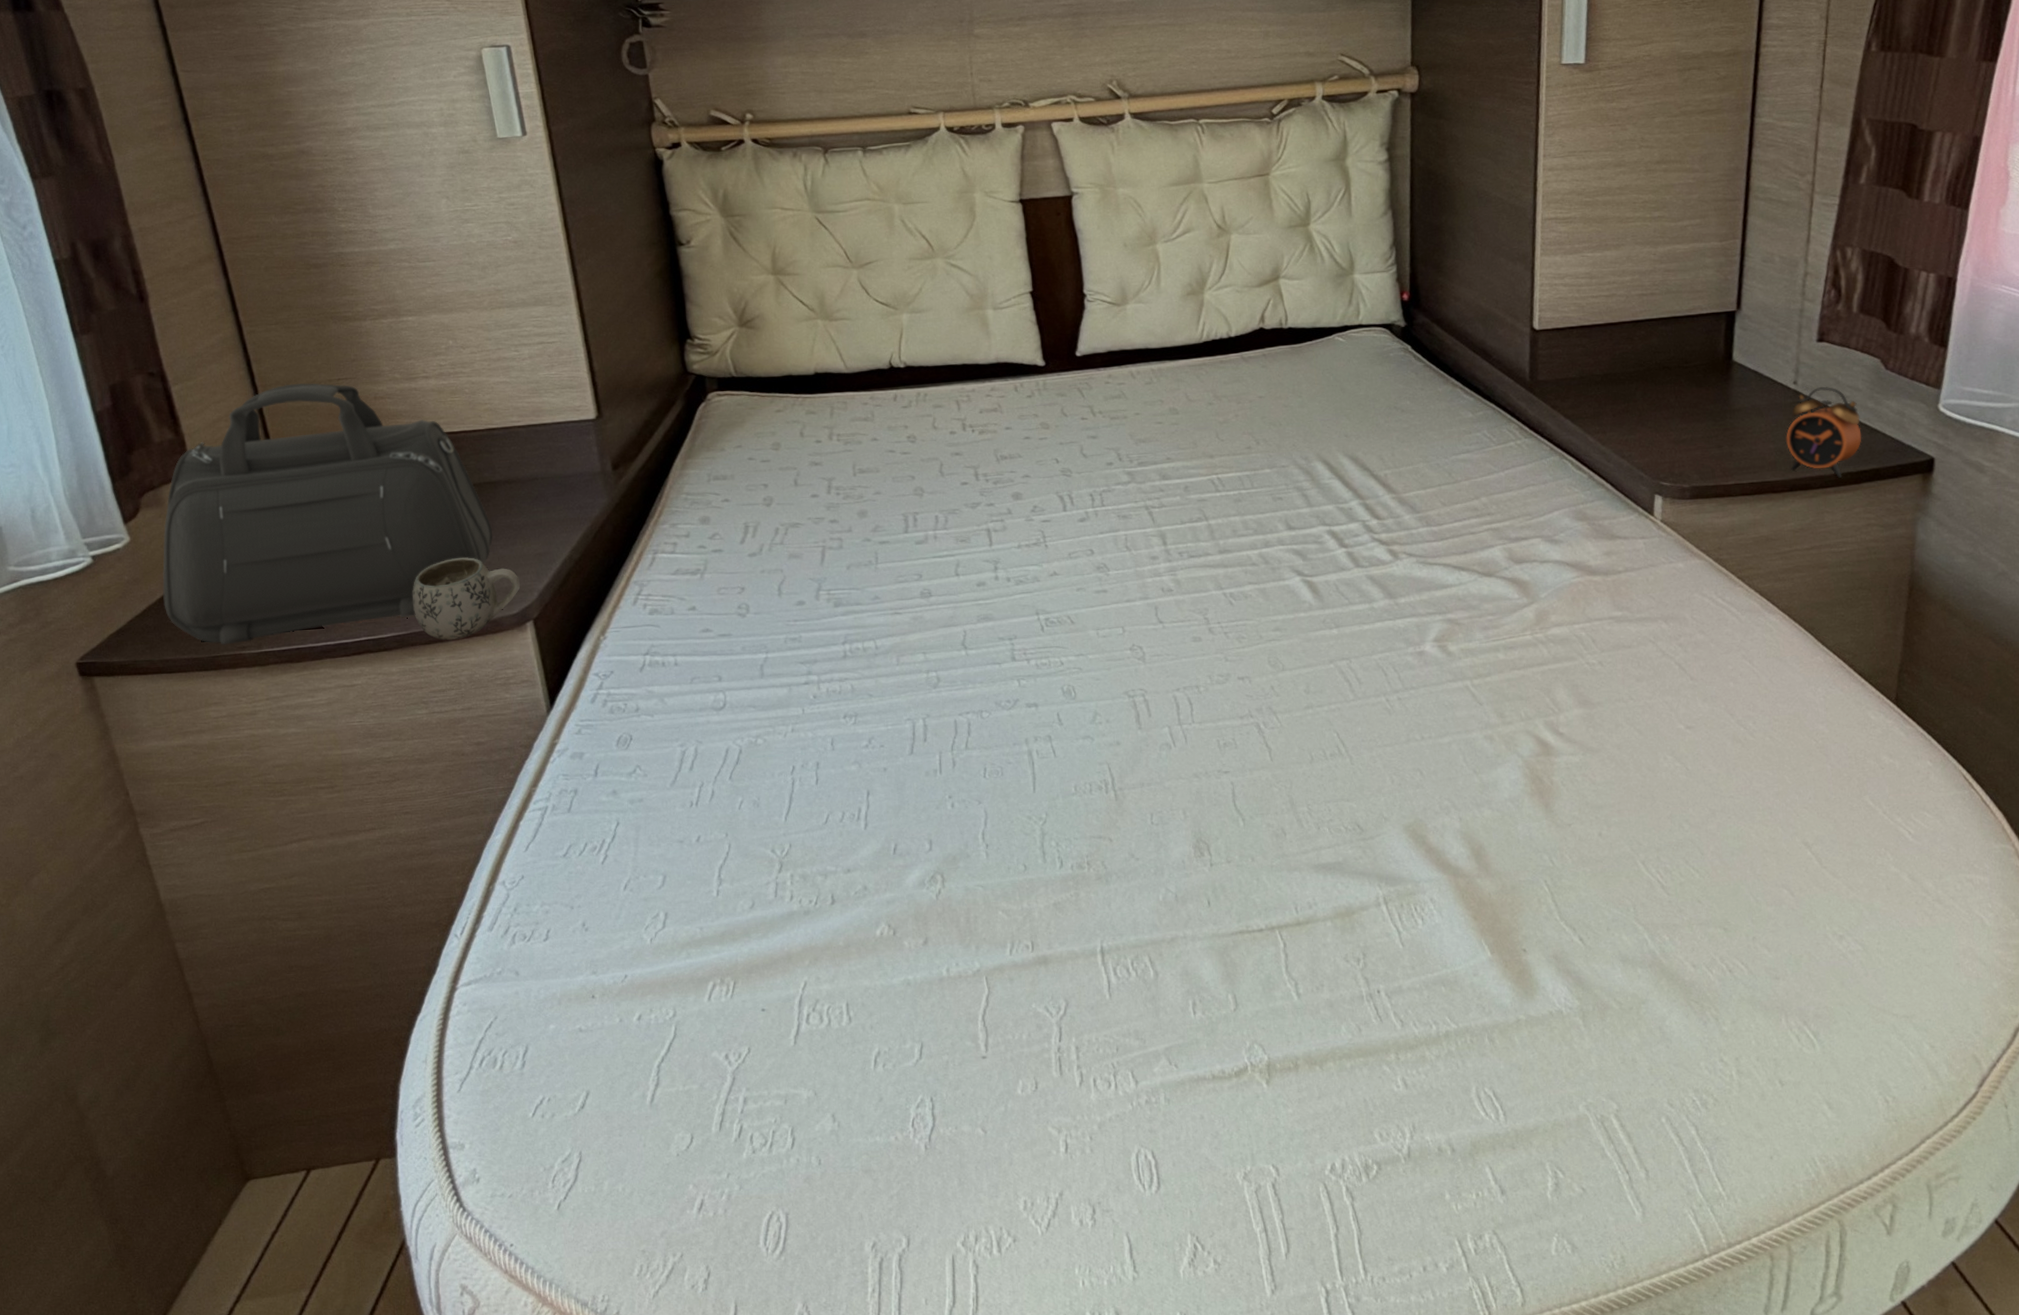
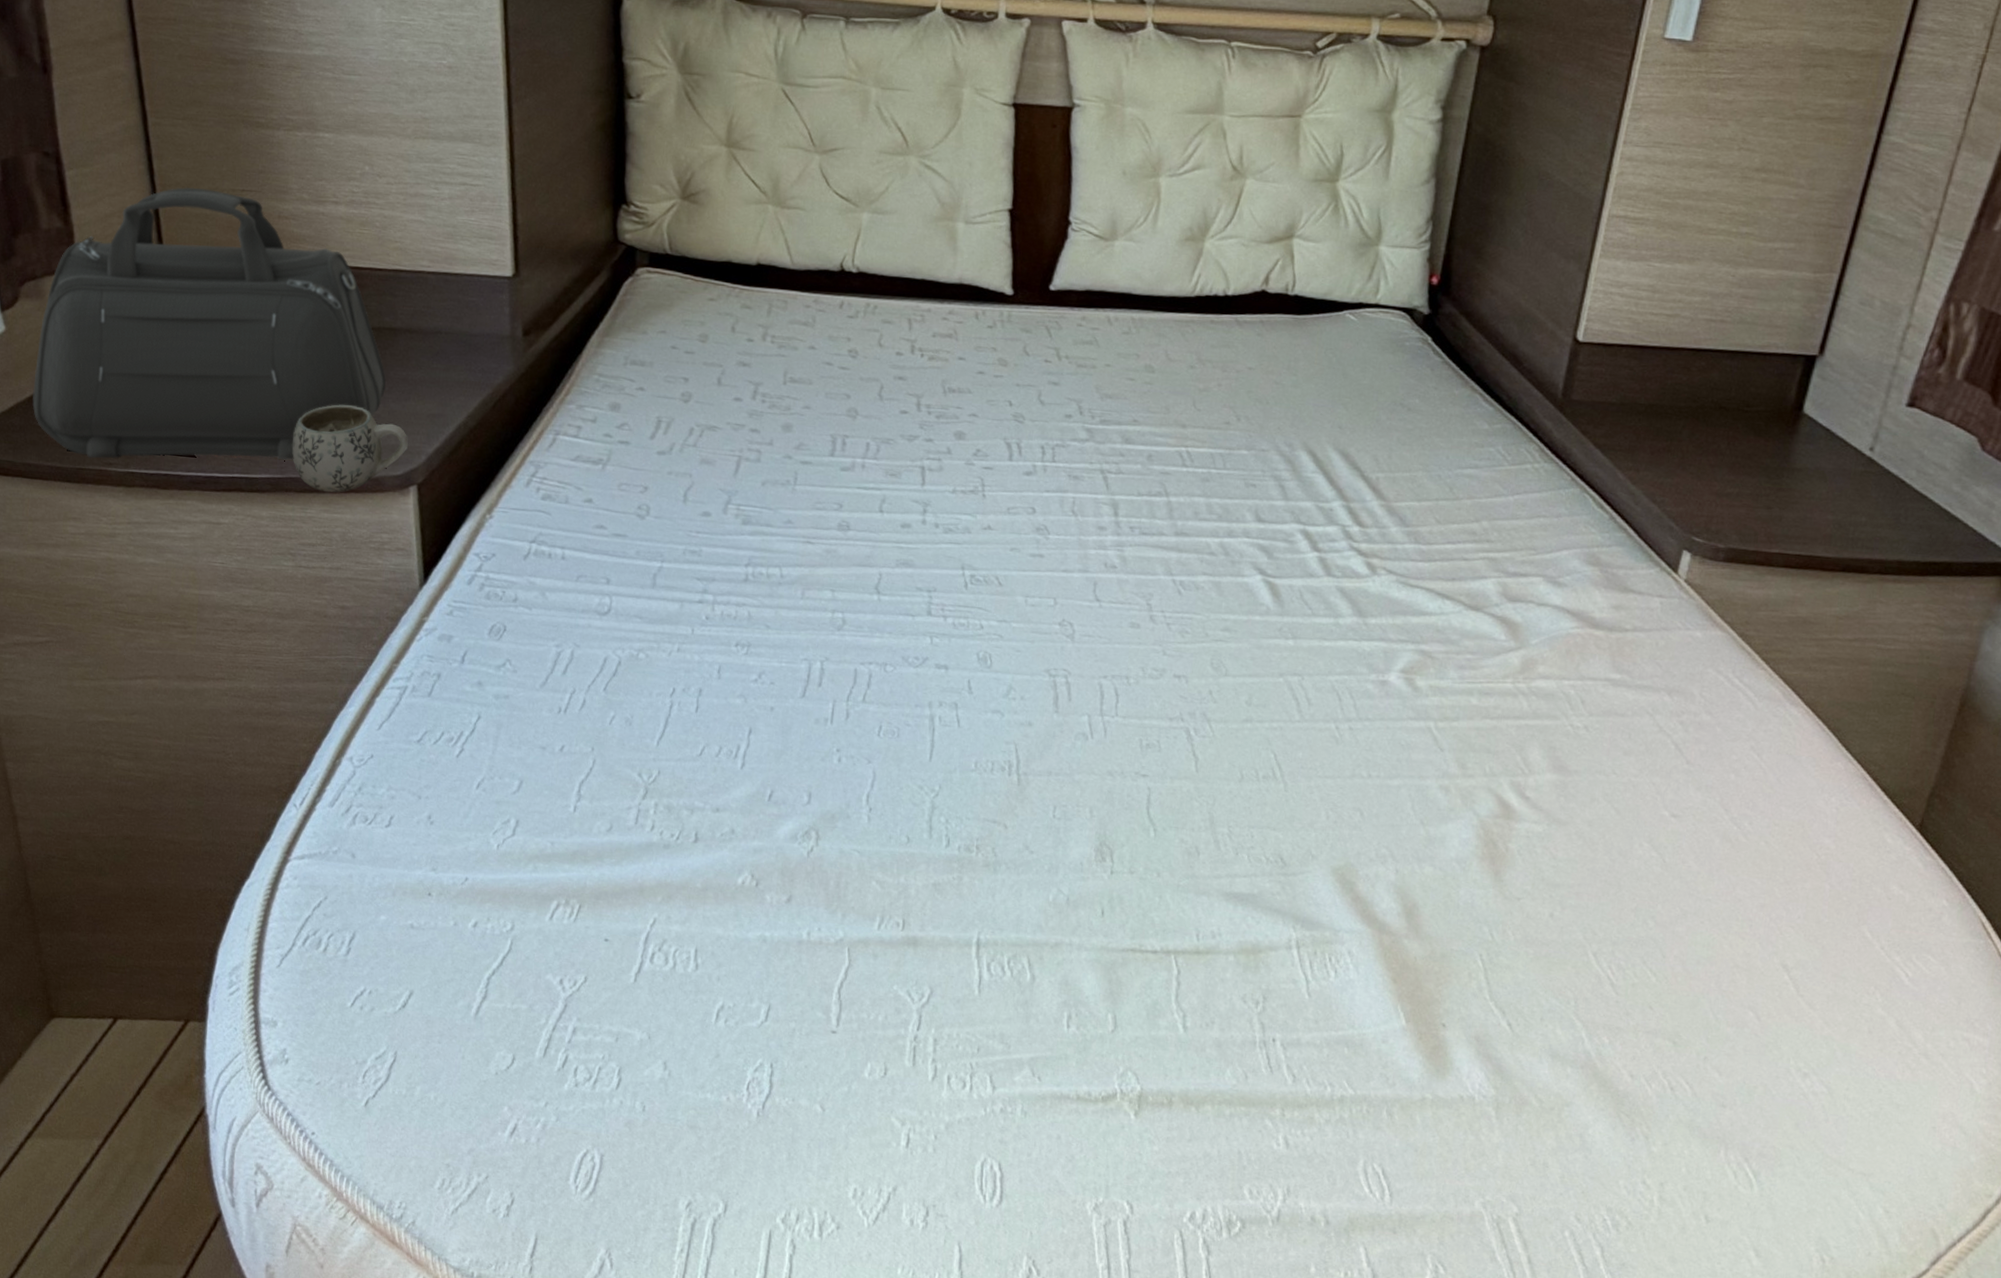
alarm clock: present [1786,386,1862,479] -> none [1847,458,1941,567]

